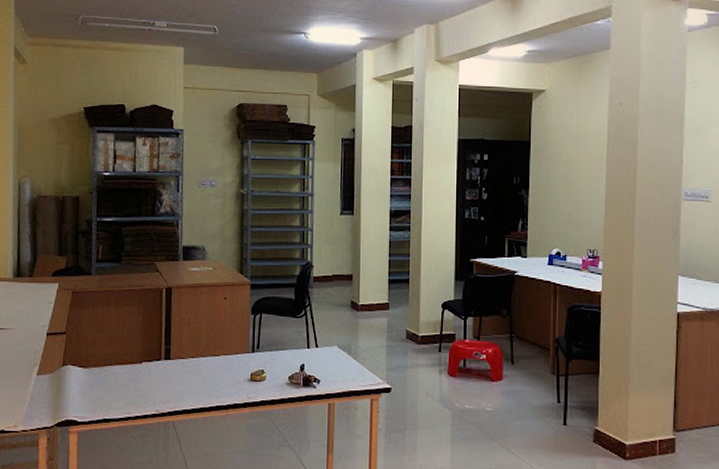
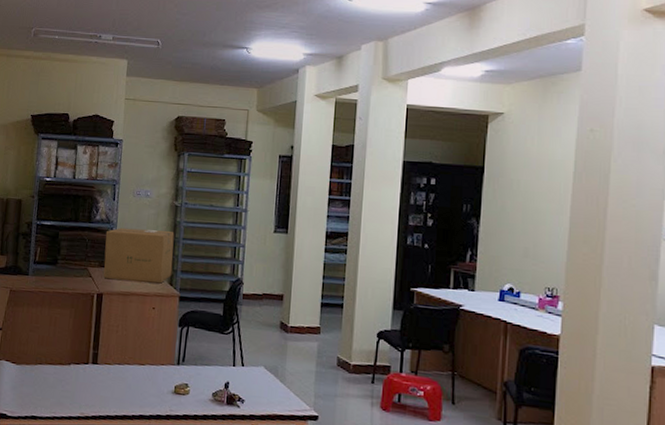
box: none [171,219,242,274] -> present [103,227,175,284]

